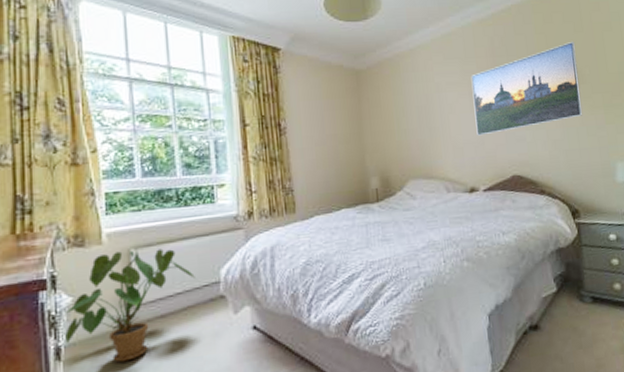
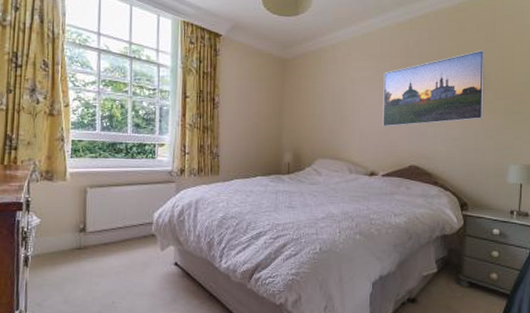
house plant: present [65,249,195,363] -> none [32,188,134,275]

